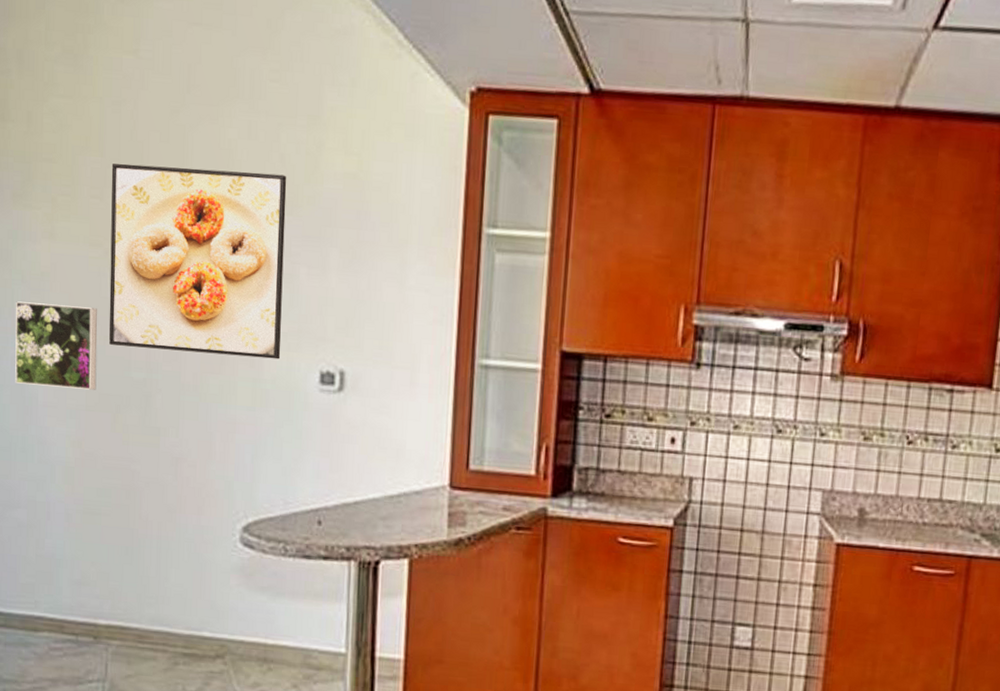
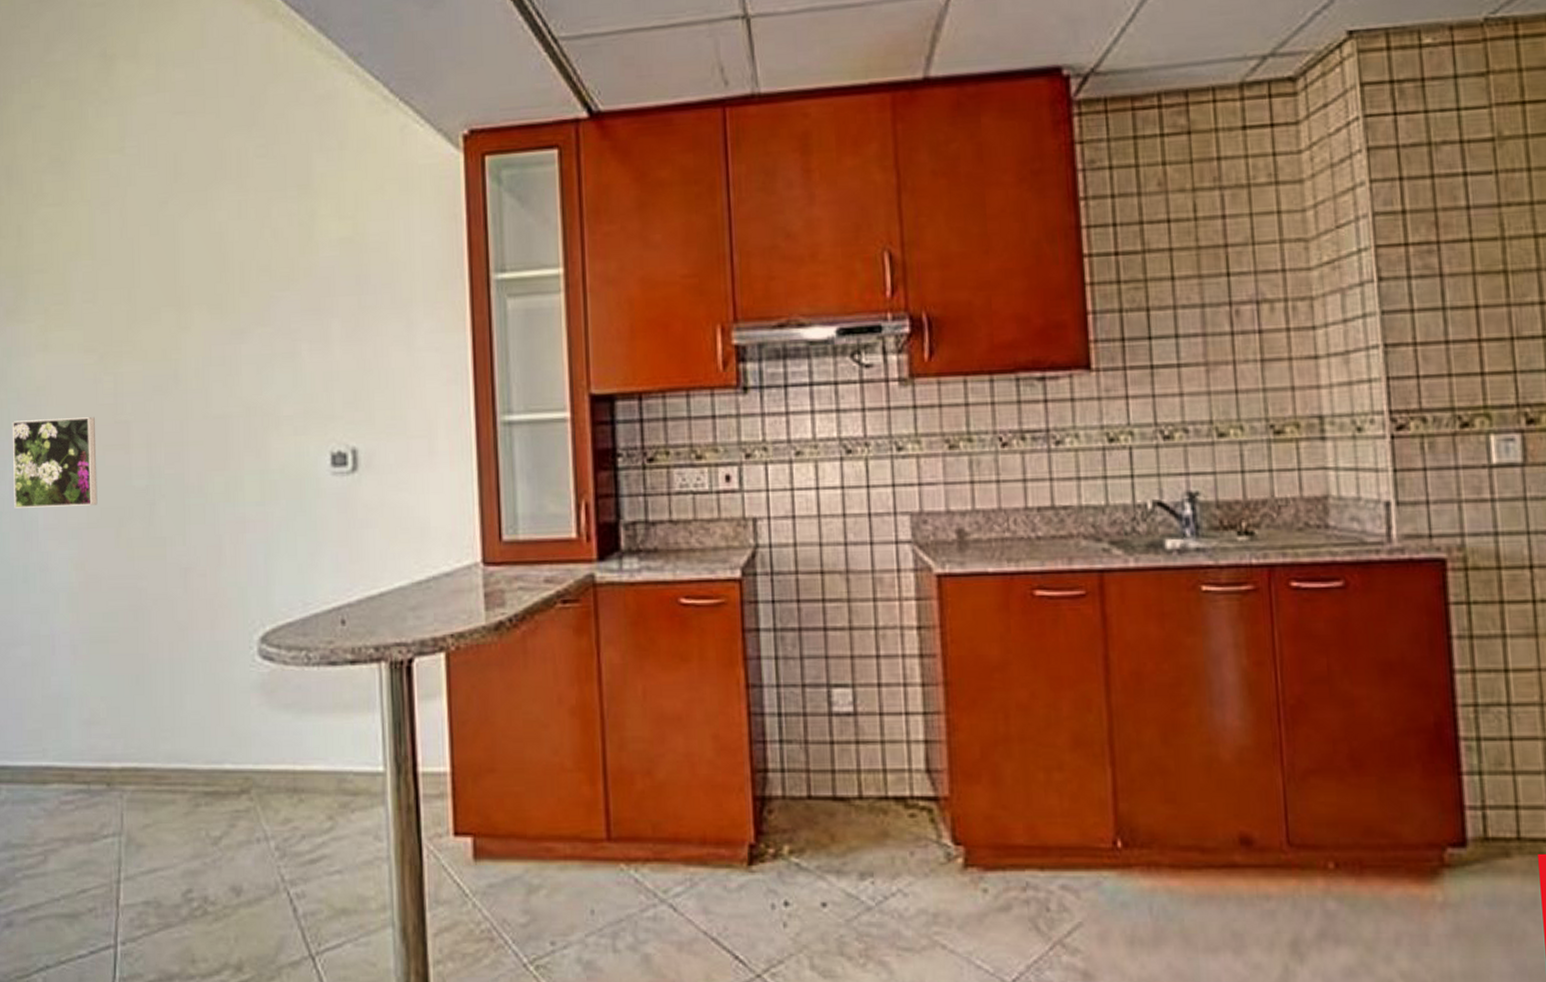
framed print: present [109,163,287,360] -> none [103,250,288,454]

